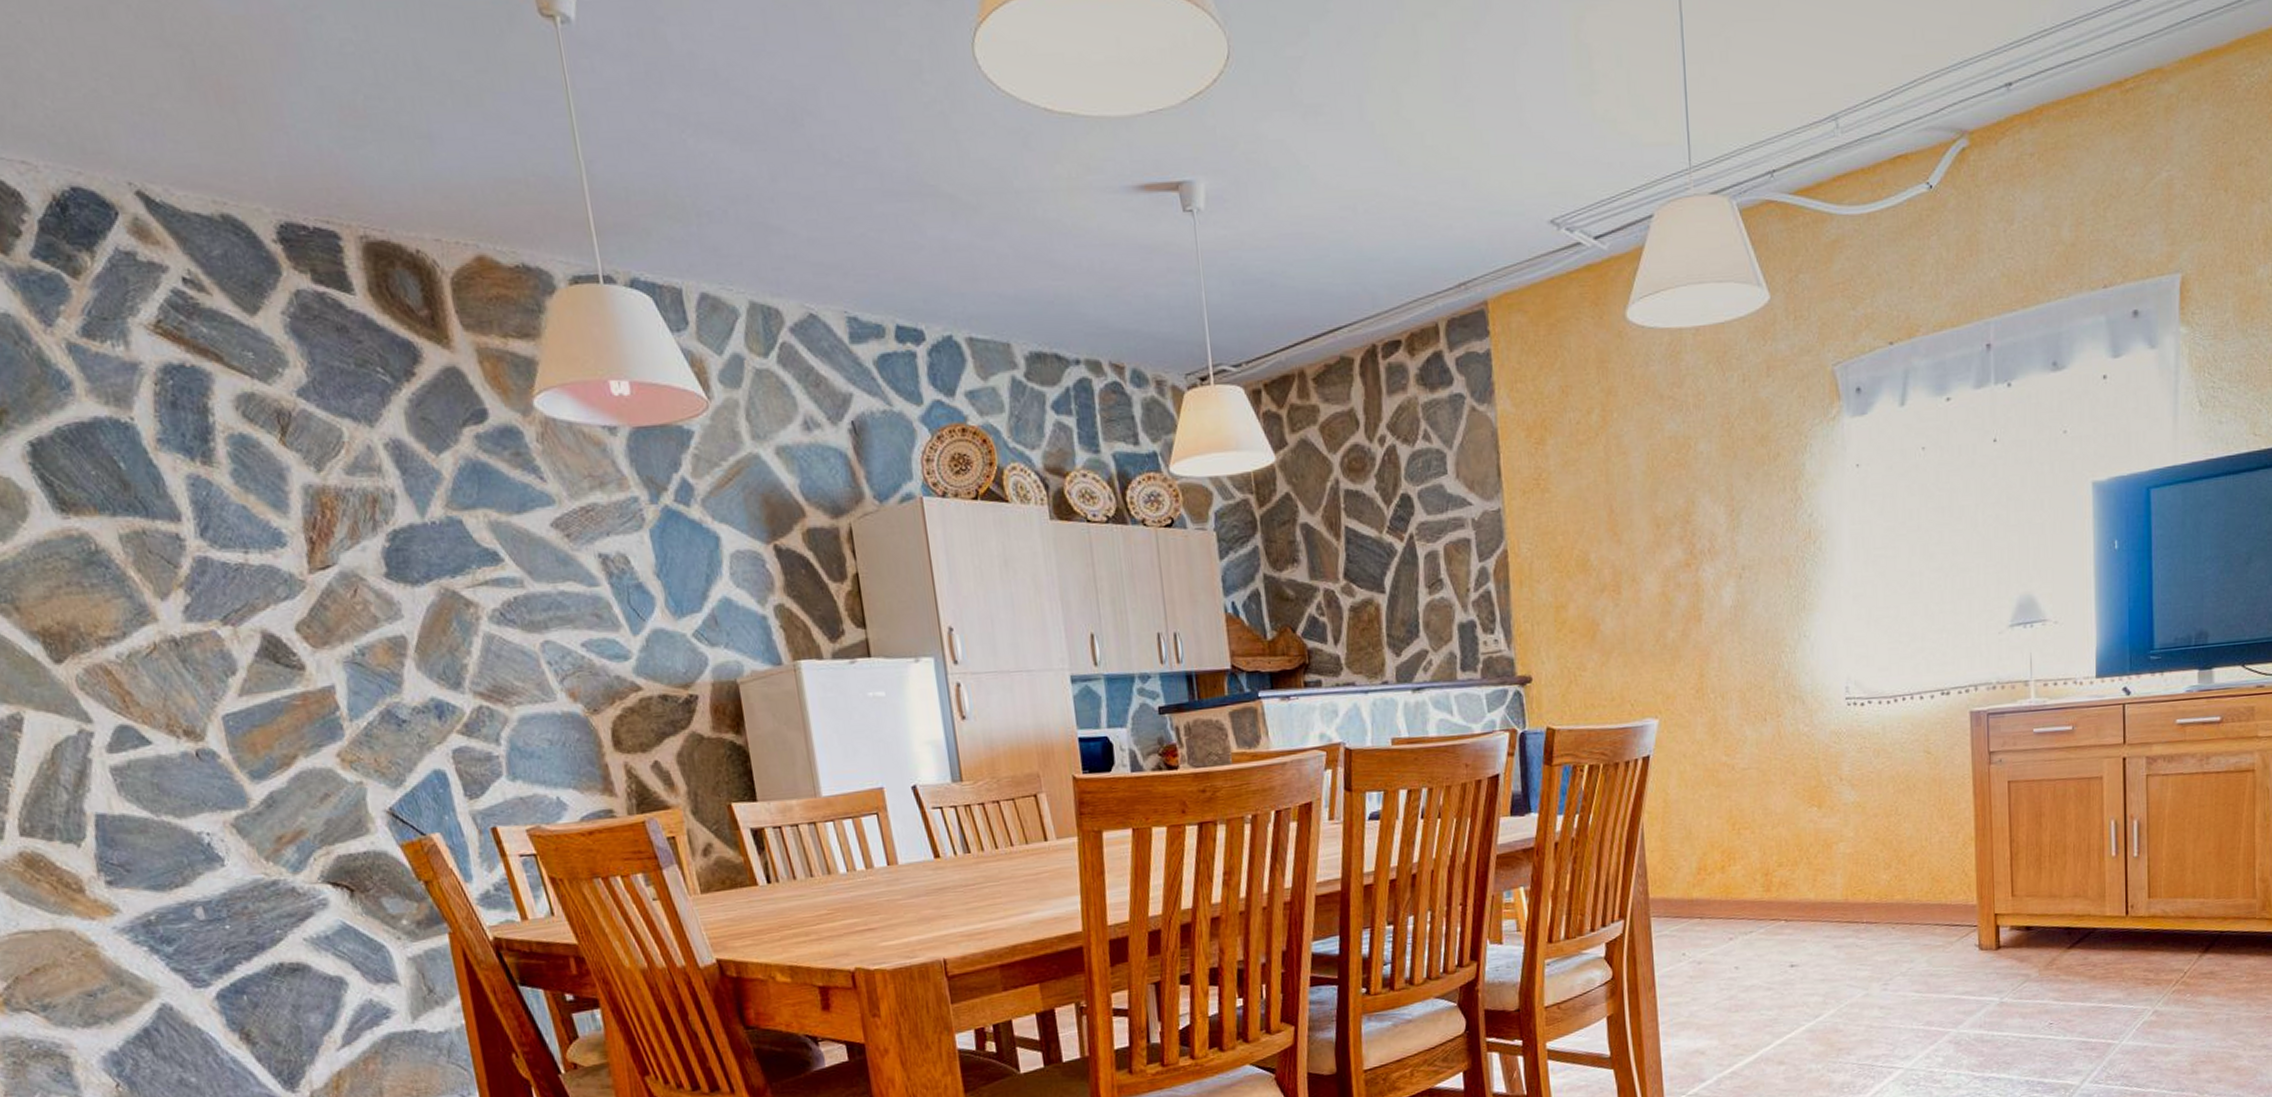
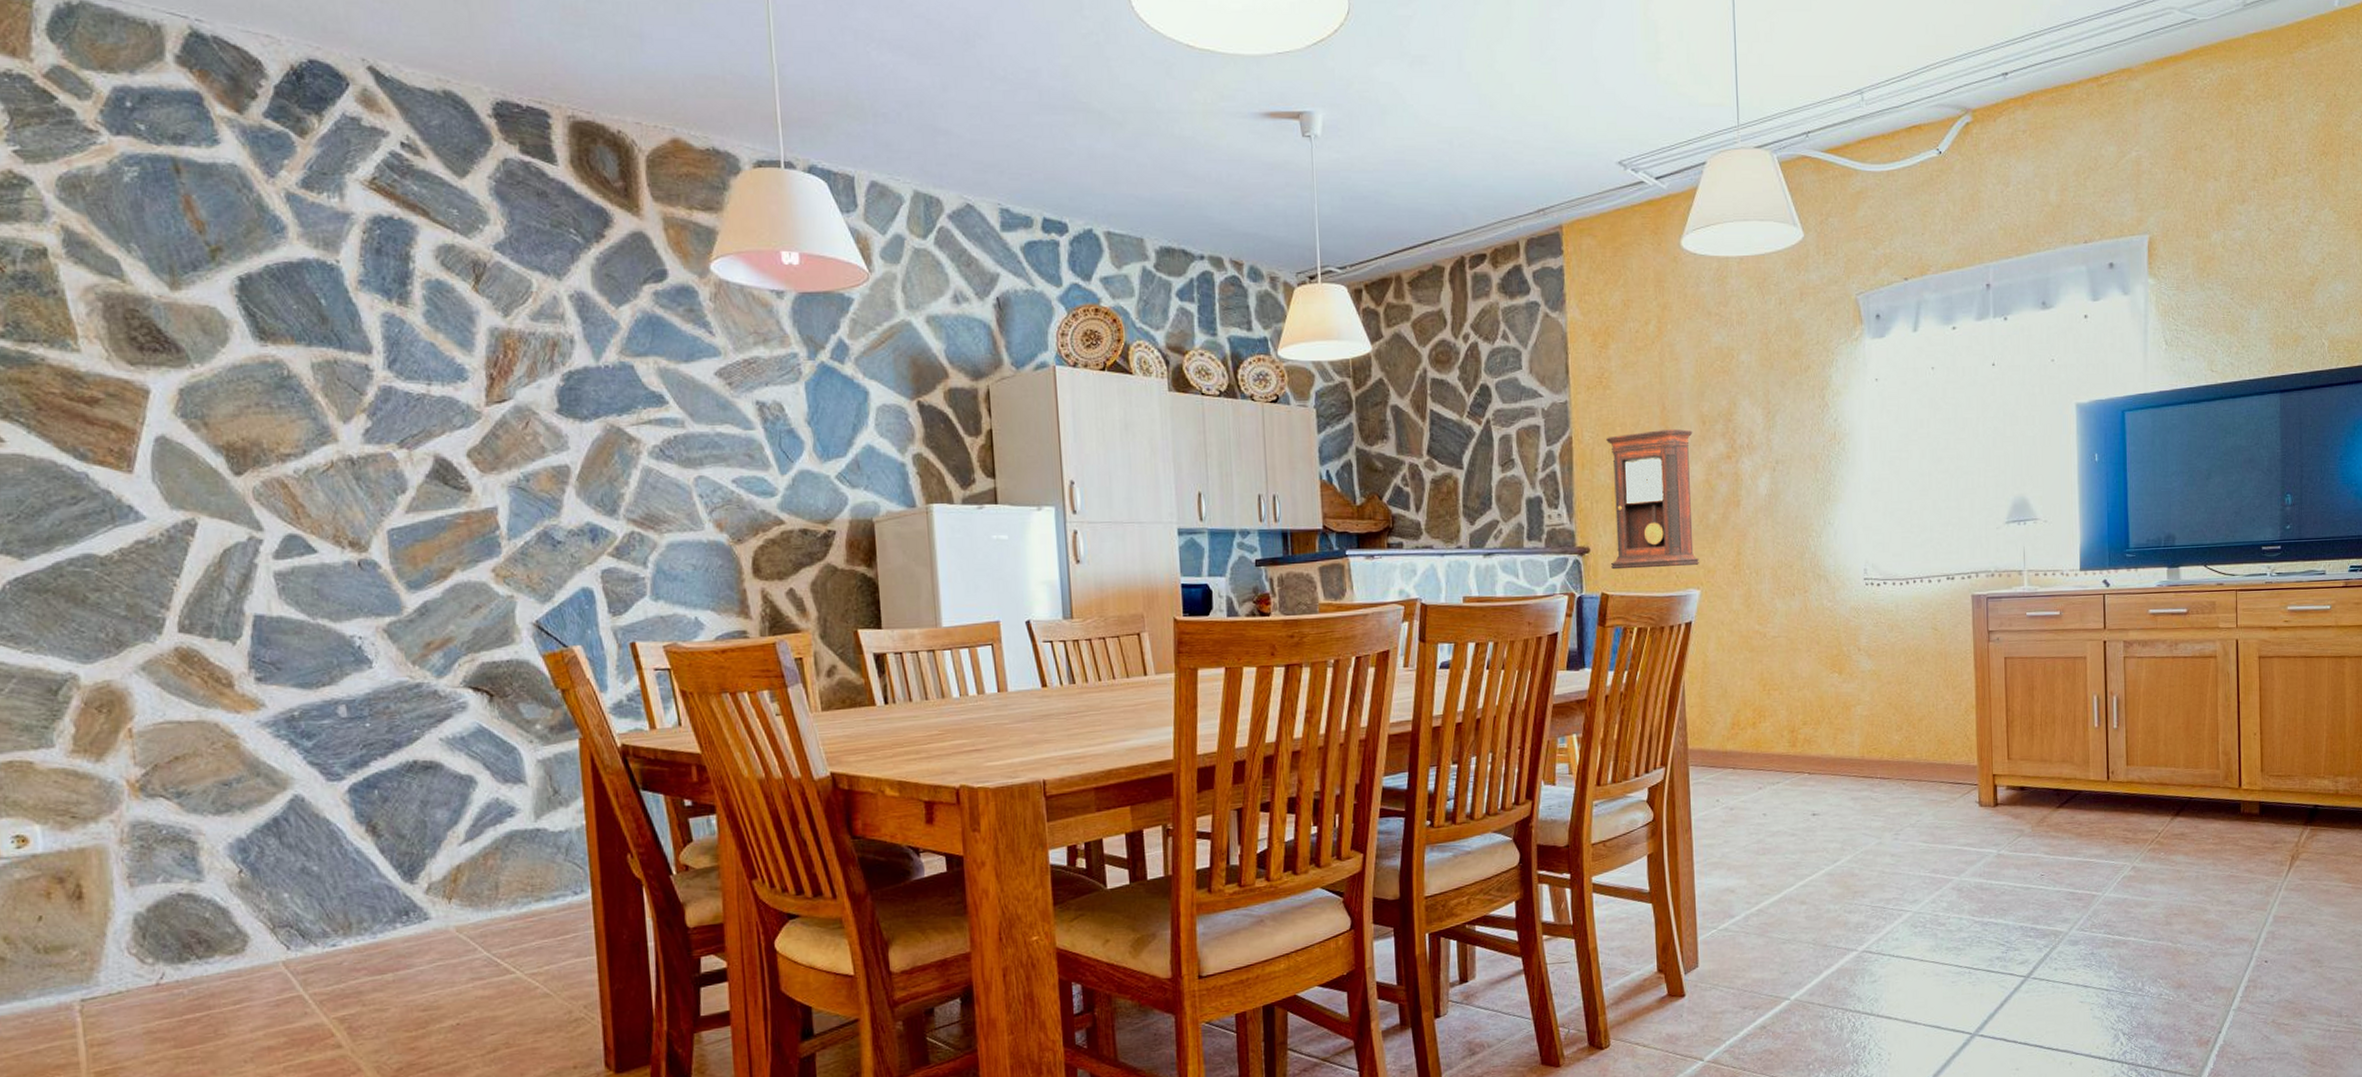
pendulum clock: none [1546,534,1657,701] -> present [1606,428,1699,570]

